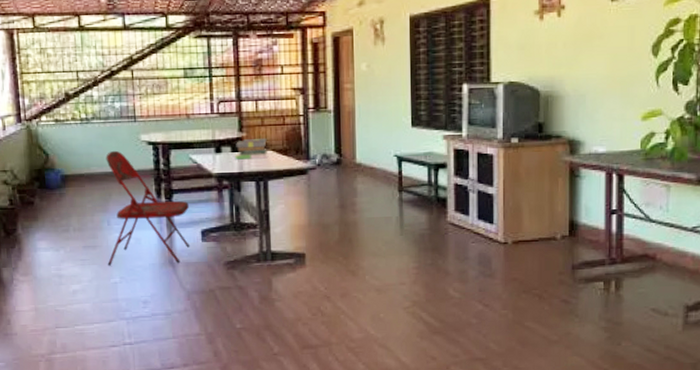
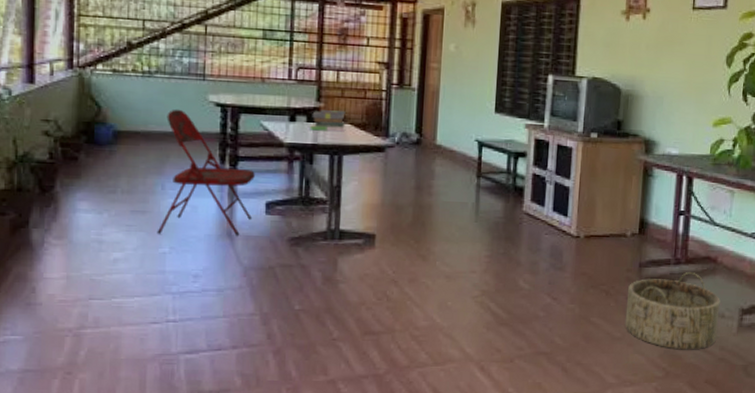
basket: none [561,270,662,350] -> present [625,271,720,350]

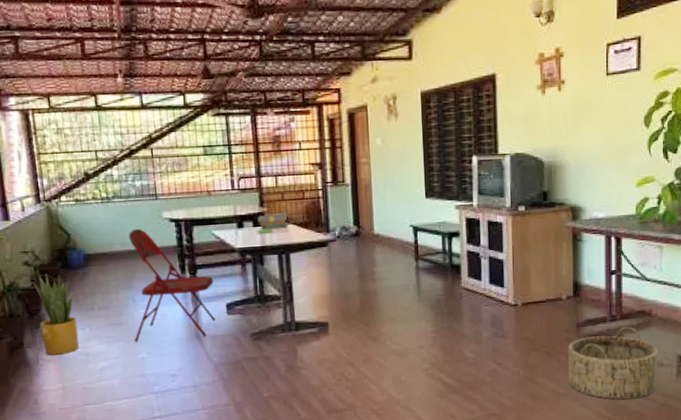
planter: none [50,147,95,239] -> present [32,273,79,355]

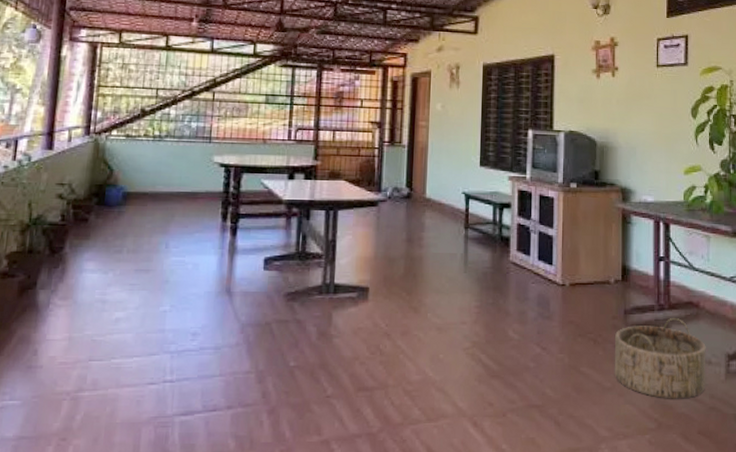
planter: present [32,273,79,355] -> none [58,209,103,300]
folding chair: present [128,228,217,342] -> none [158,170,255,293]
books: present [257,213,289,234] -> none [307,168,341,188]

